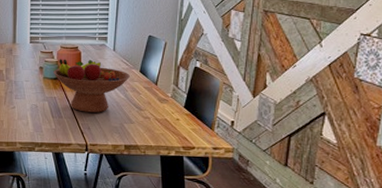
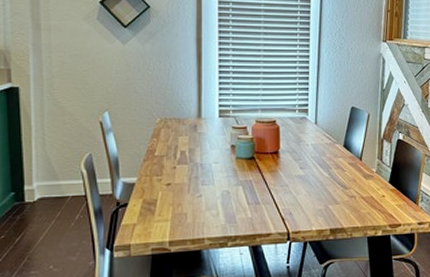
fruit bowl: present [53,59,130,113] -> none [248,134,333,196]

